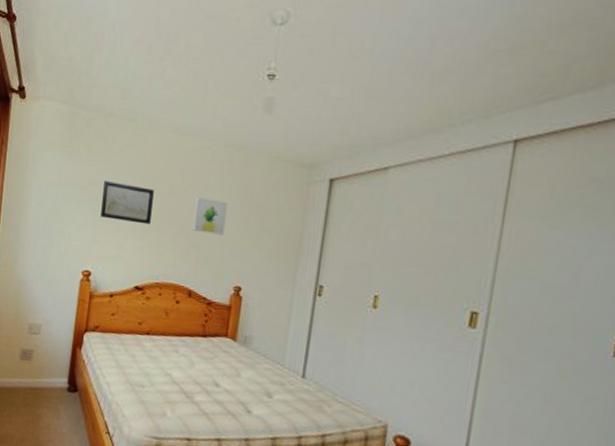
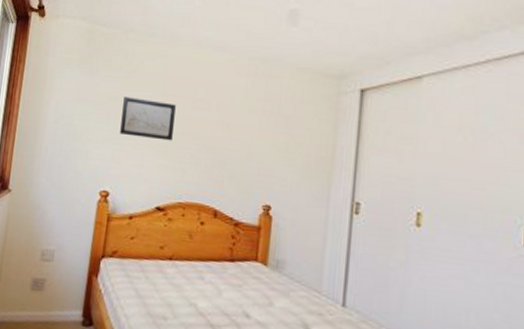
wall art: present [193,198,228,235] -> none [217,112,253,151]

